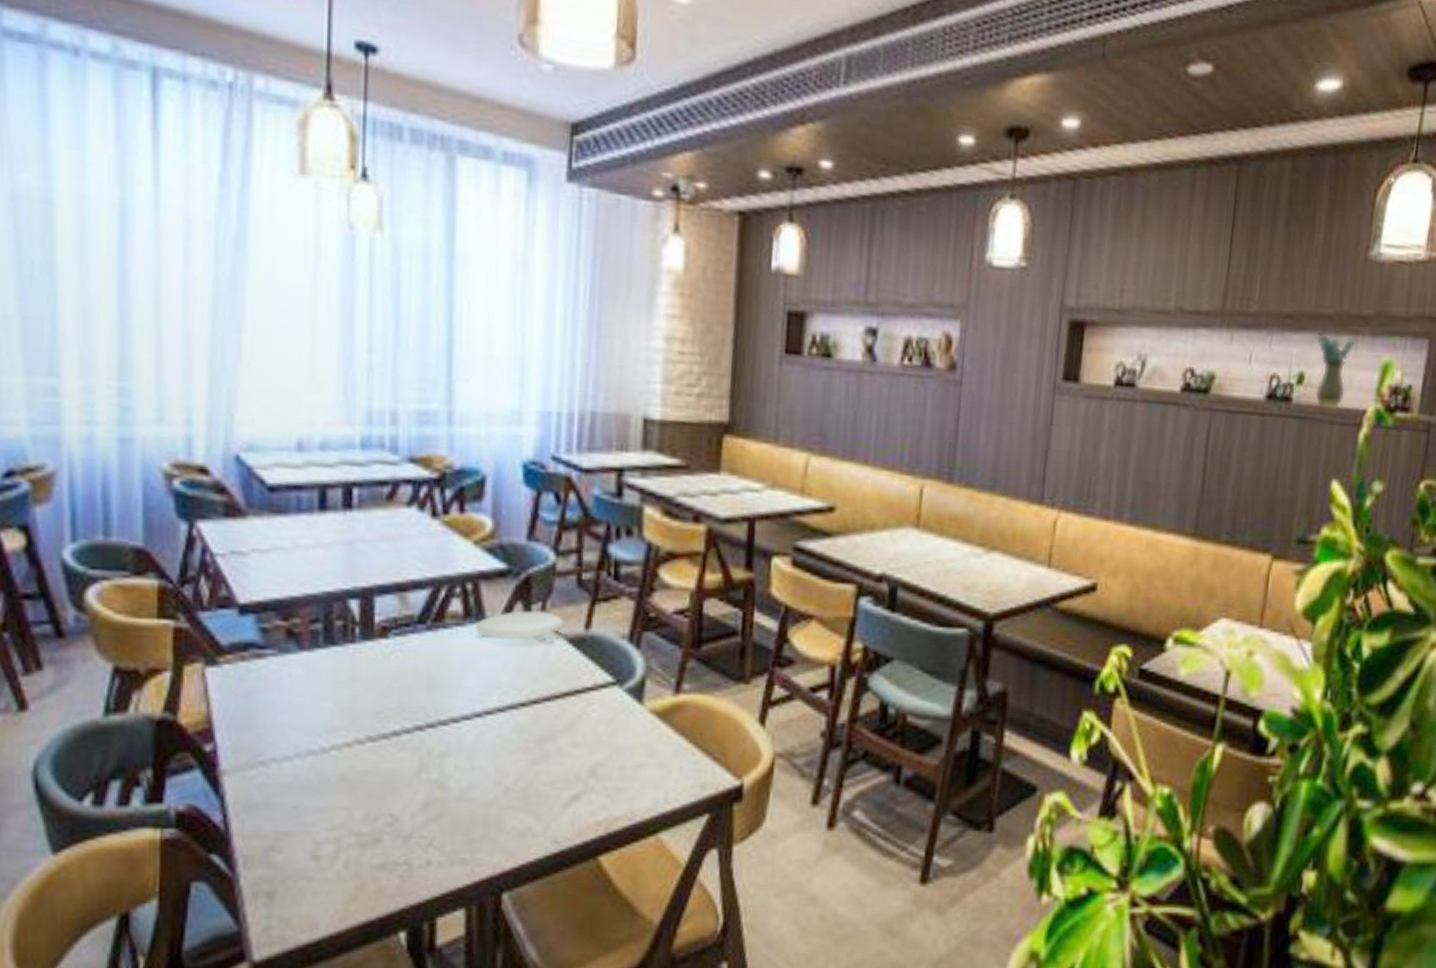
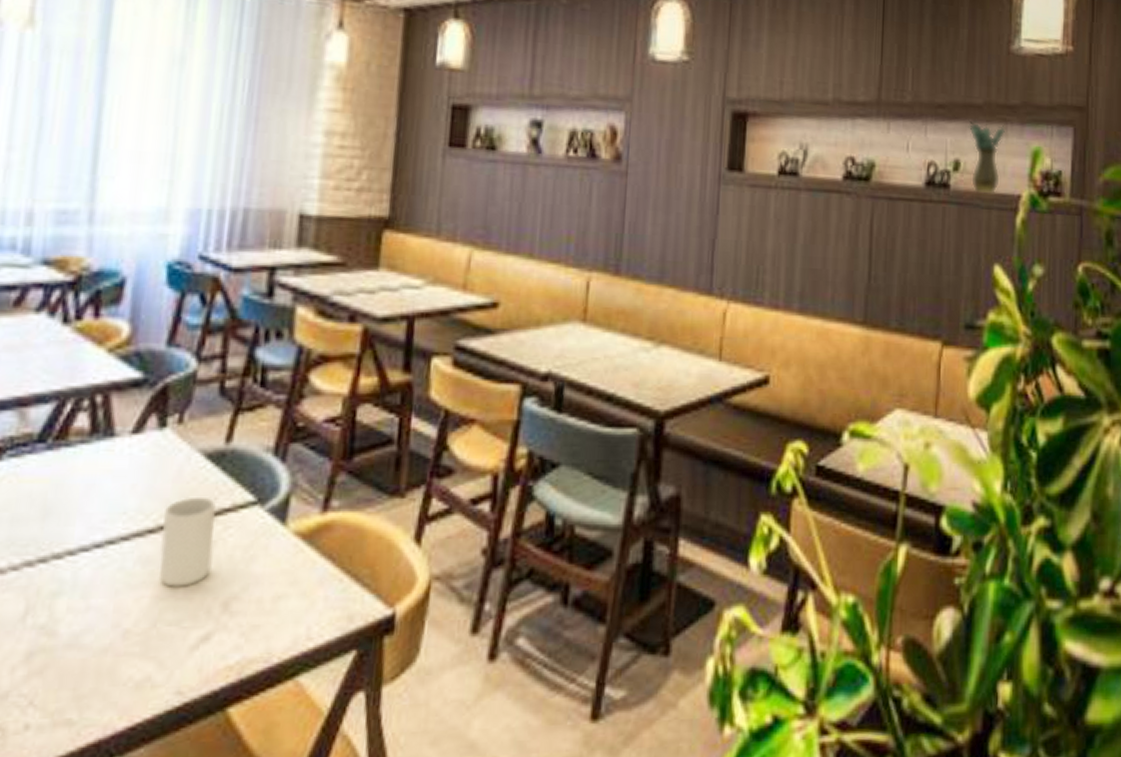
plate: present [475,610,564,640] -> none [102,424,203,457]
cup: none [532,676,580,754] -> present [158,496,217,587]

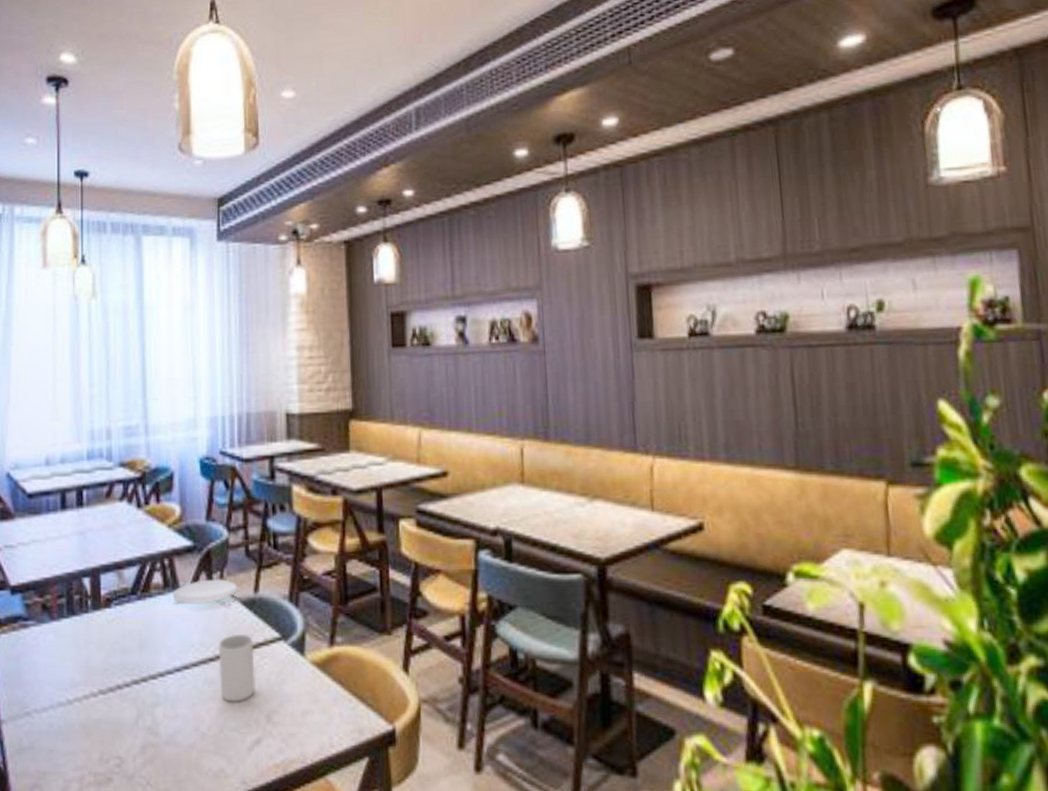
plate: none [102,424,203,457] -> present [172,579,238,604]
vase: present [968,120,1006,195] -> none [888,258,934,332]

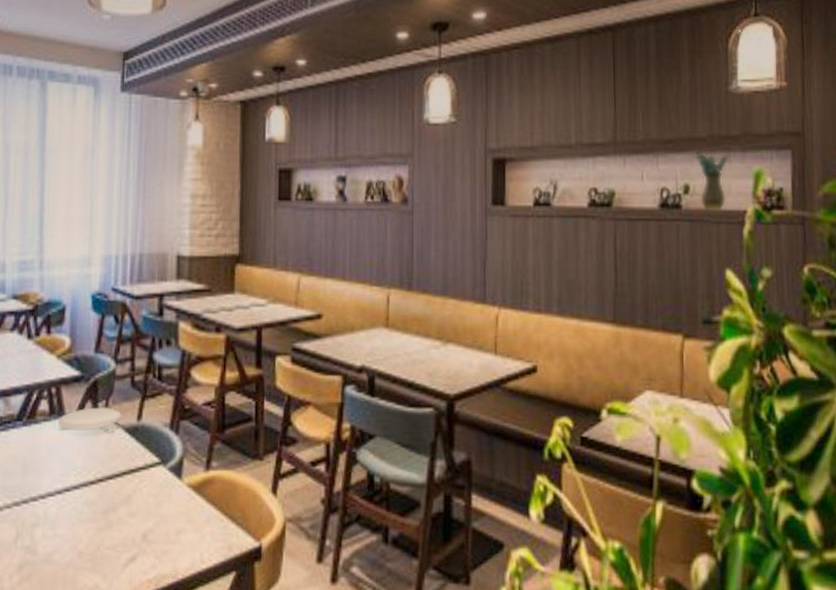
cup: present [218,634,255,702] -> none [99,458,135,522]
vase: none [888,258,934,332] -> present [694,151,729,212]

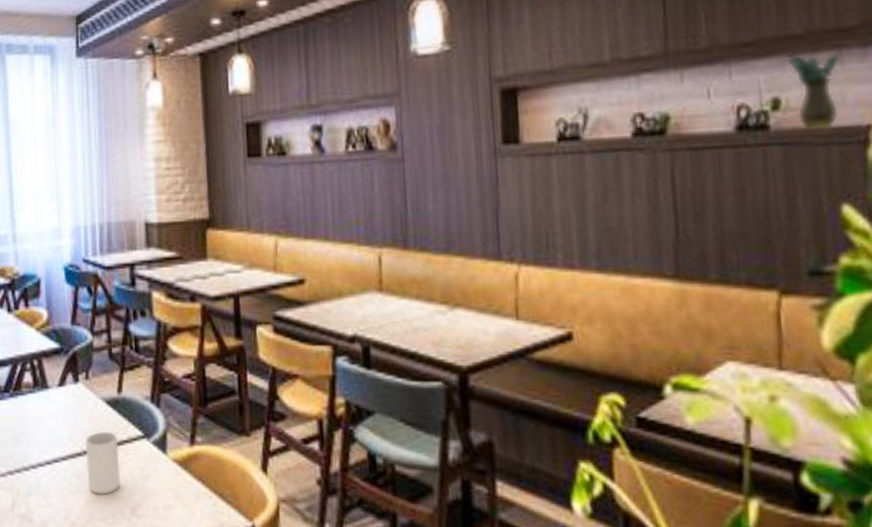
plate: present [57,407,122,431] -> none [42,380,102,403]
cup: none [99,458,135,522] -> present [85,431,121,495]

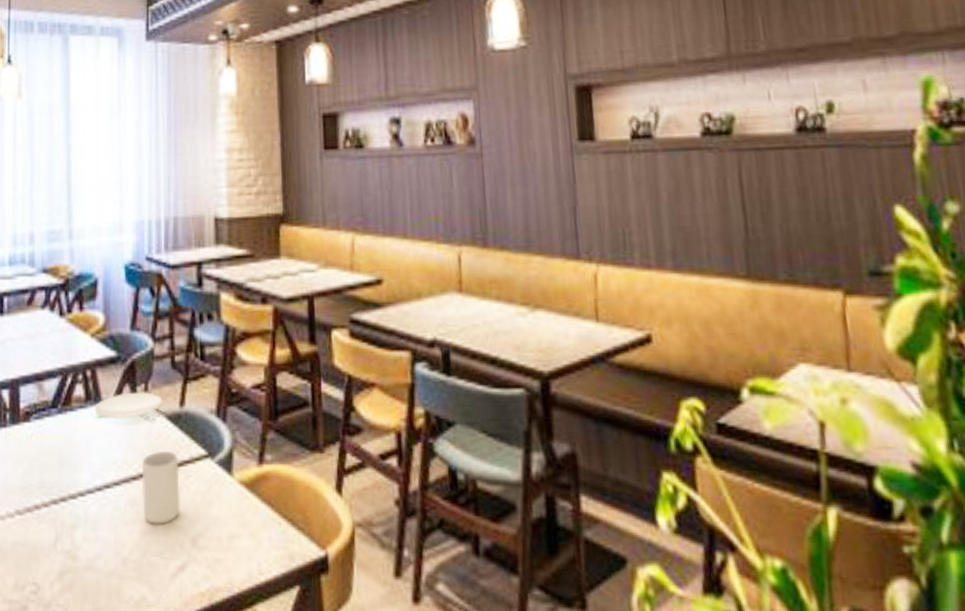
plate: none [42,380,102,403] -> present [94,392,163,419]
vase: present [786,52,841,131] -> none [836,58,886,134]

